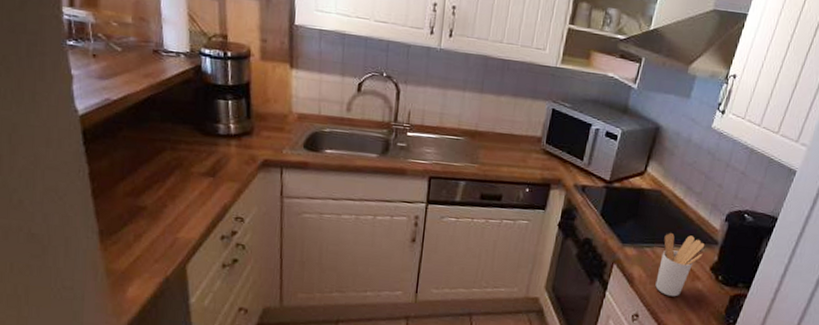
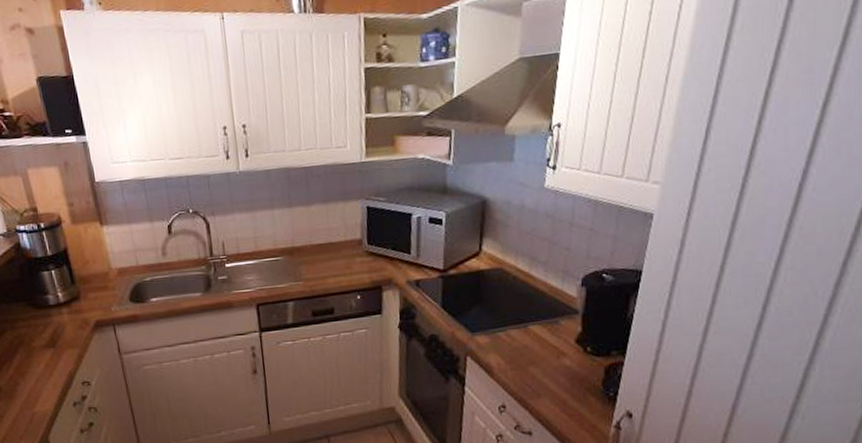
utensil holder: present [655,233,705,297] -> none [516,309,564,380]

